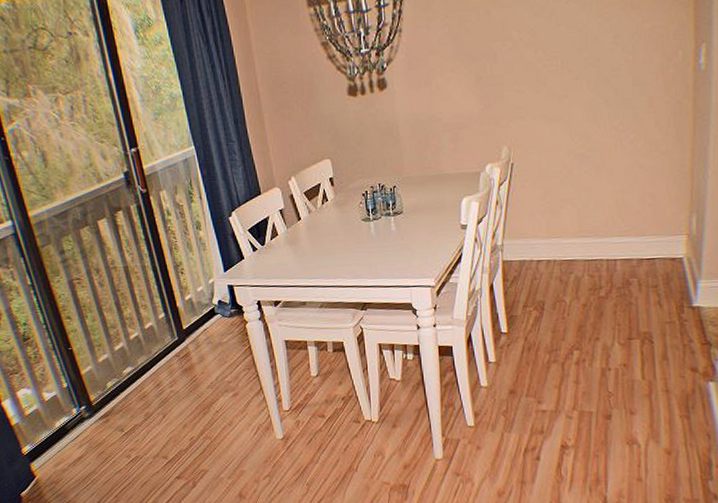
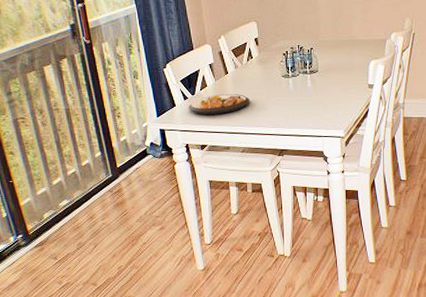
plate: none [258,242,326,268] -> present [188,94,249,115]

